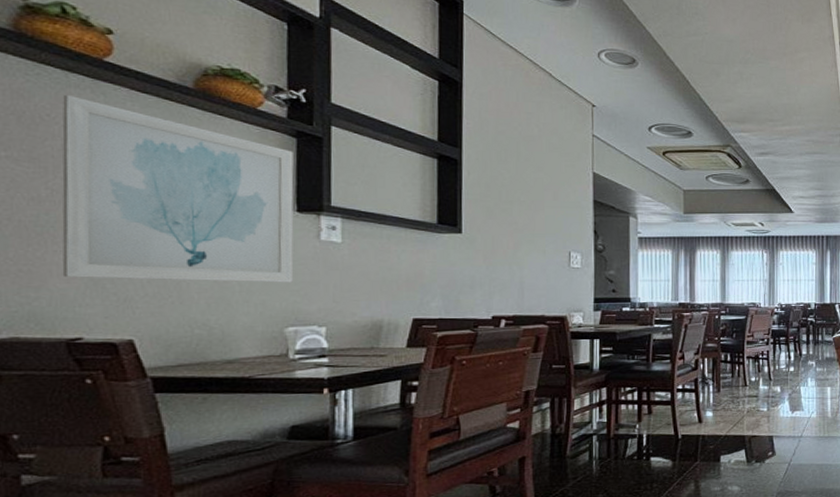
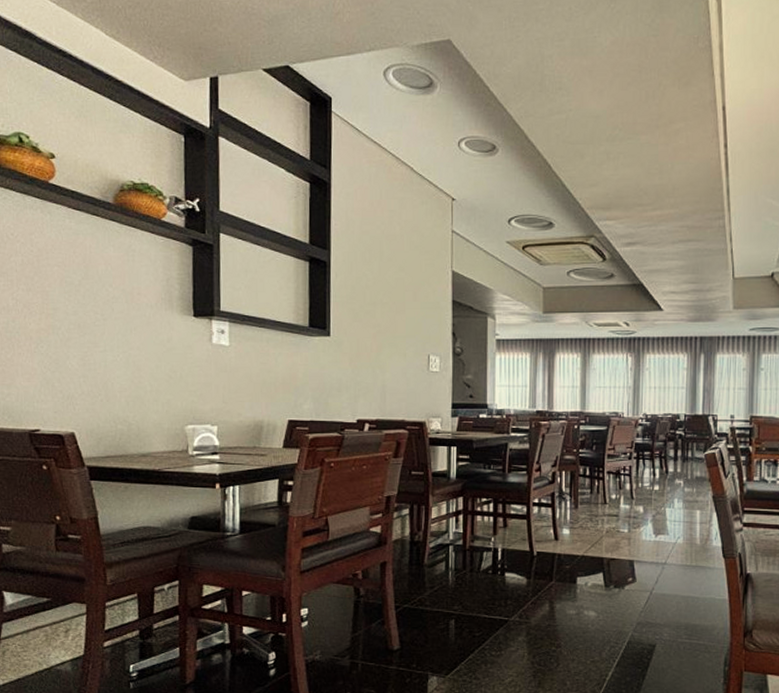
wall art: present [62,94,294,283] -> none [21,215,192,384]

